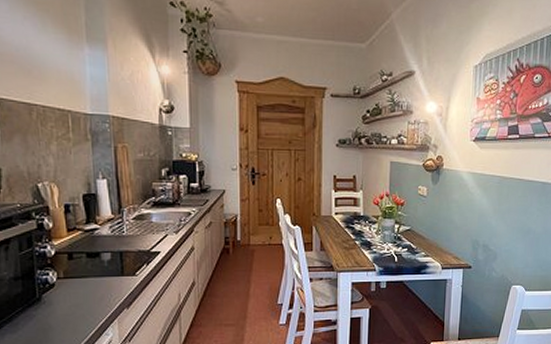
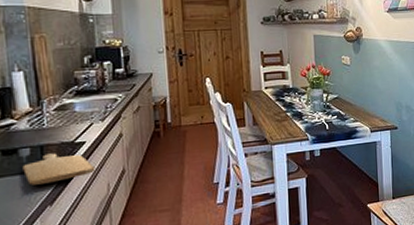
chopping board: none [104,260,168,288] -> present [22,153,96,185]

